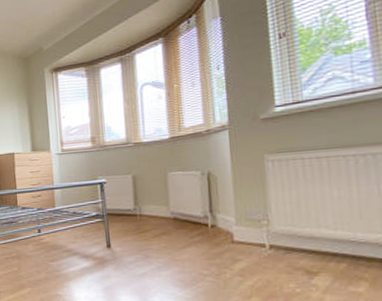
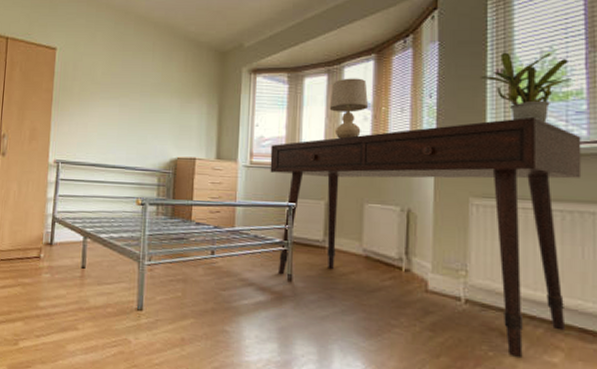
desk: none [78,72,372,292] -> present [270,116,582,359]
table lamp: none [125,61,161,119] -> present [329,78,368,139]
potted plant: none [263,10,354,79] -> present [479,52,572,123]

